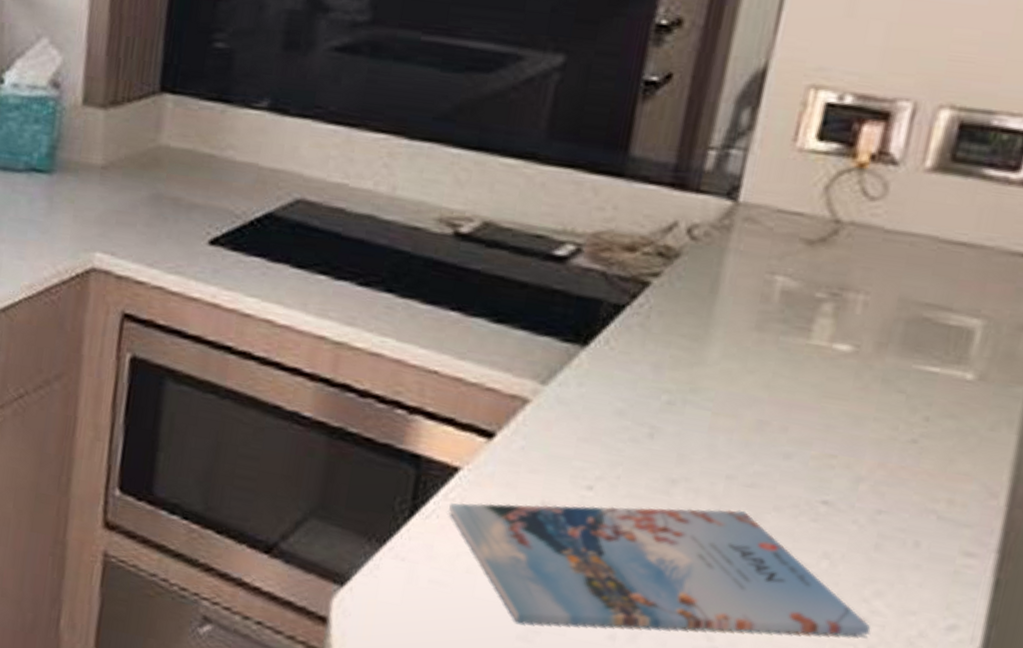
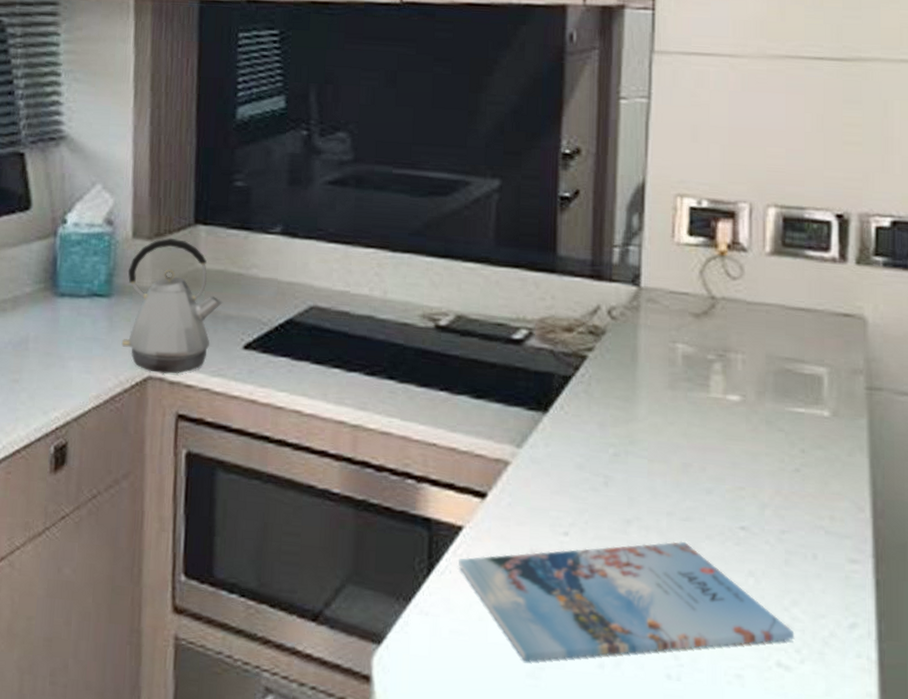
kettle: none [61,107,188,268] -> present [121,237,223,374]

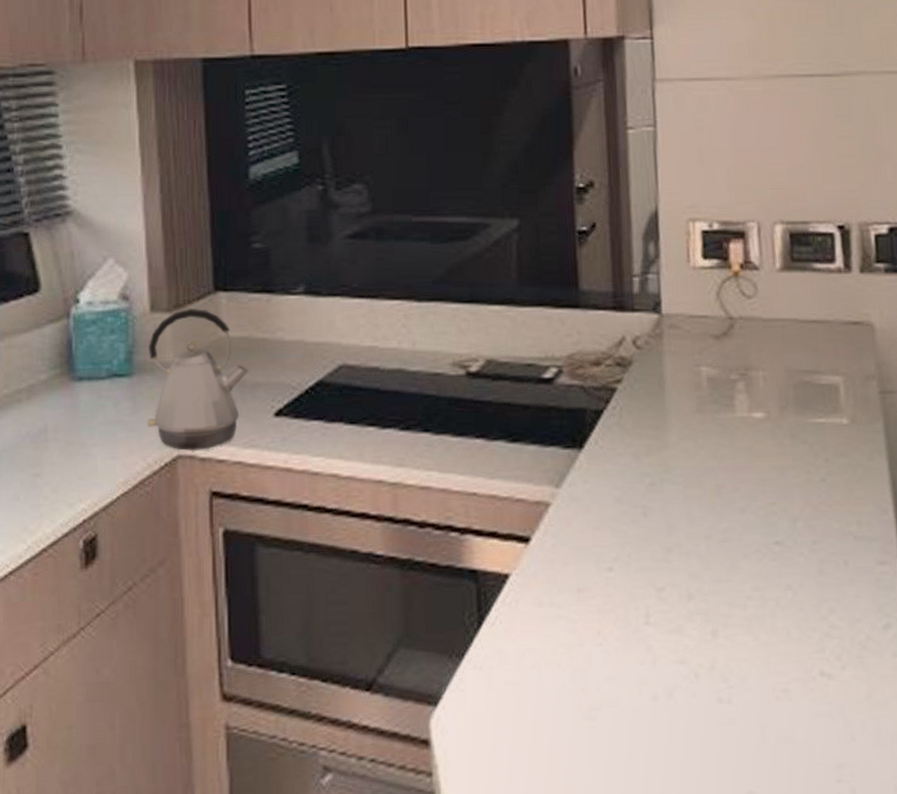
magazine: present [459,541,795,661] -> none [508,563,835,703]

